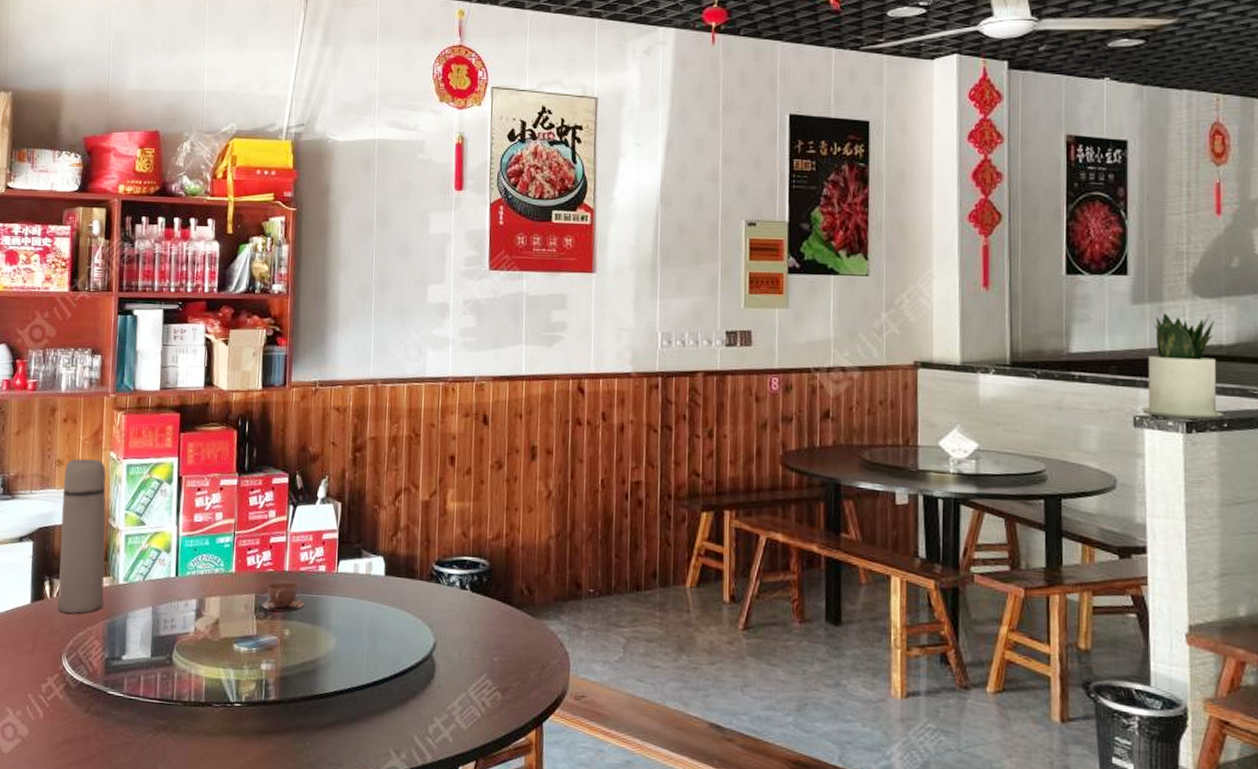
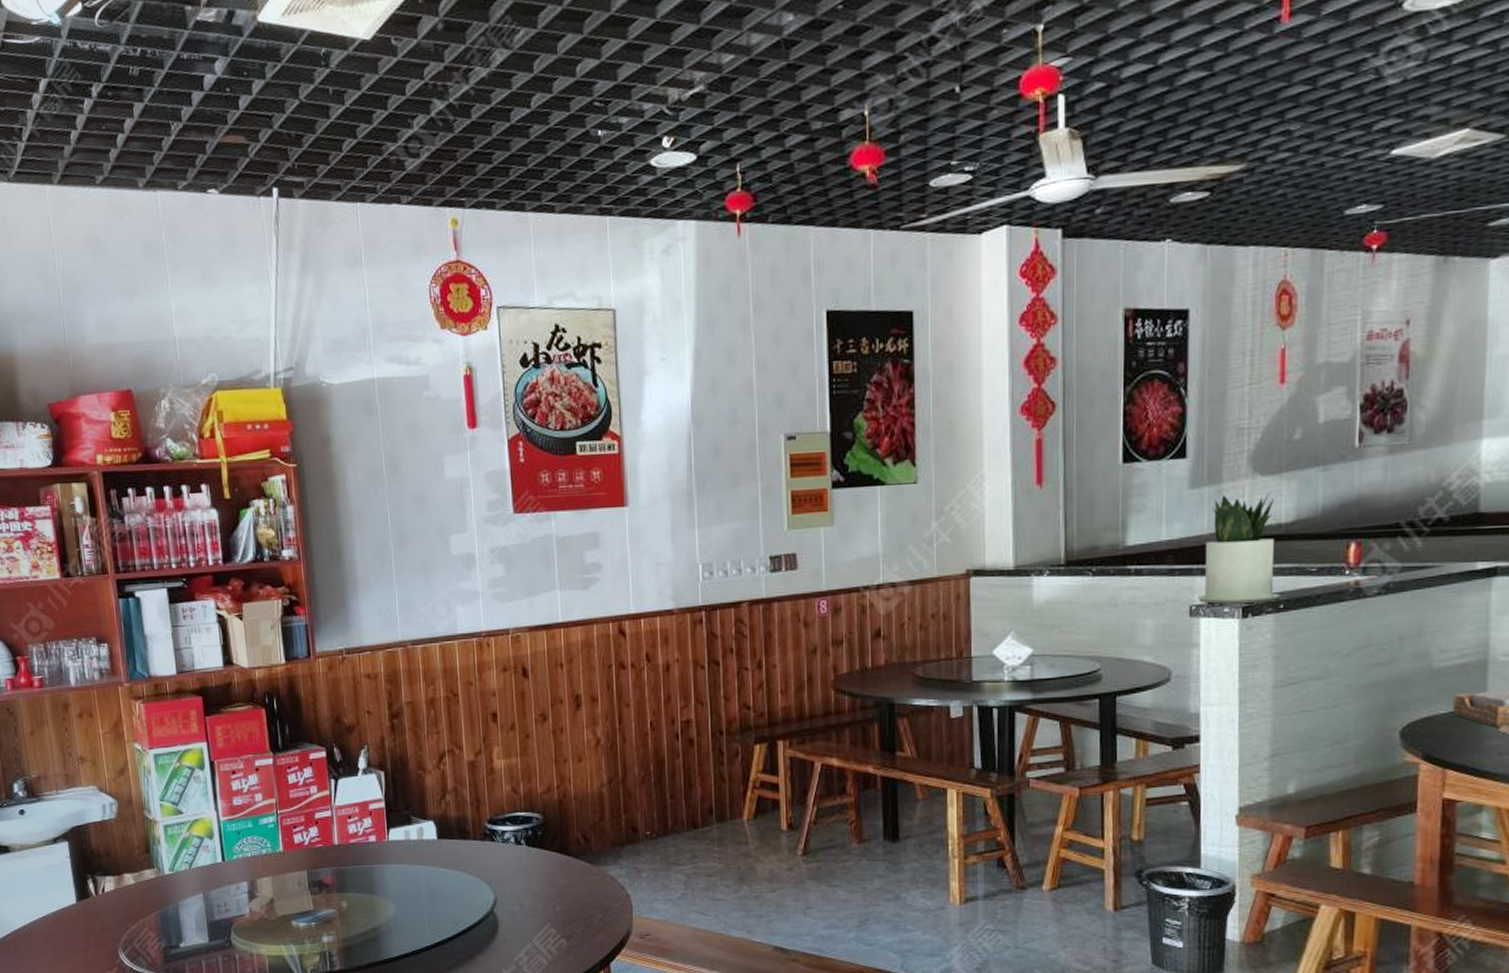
thermos: present [57,459,106,614] -> none [89,753,152,909]
teacup: present [261,580,304,612] -> none [315,854,358,886]

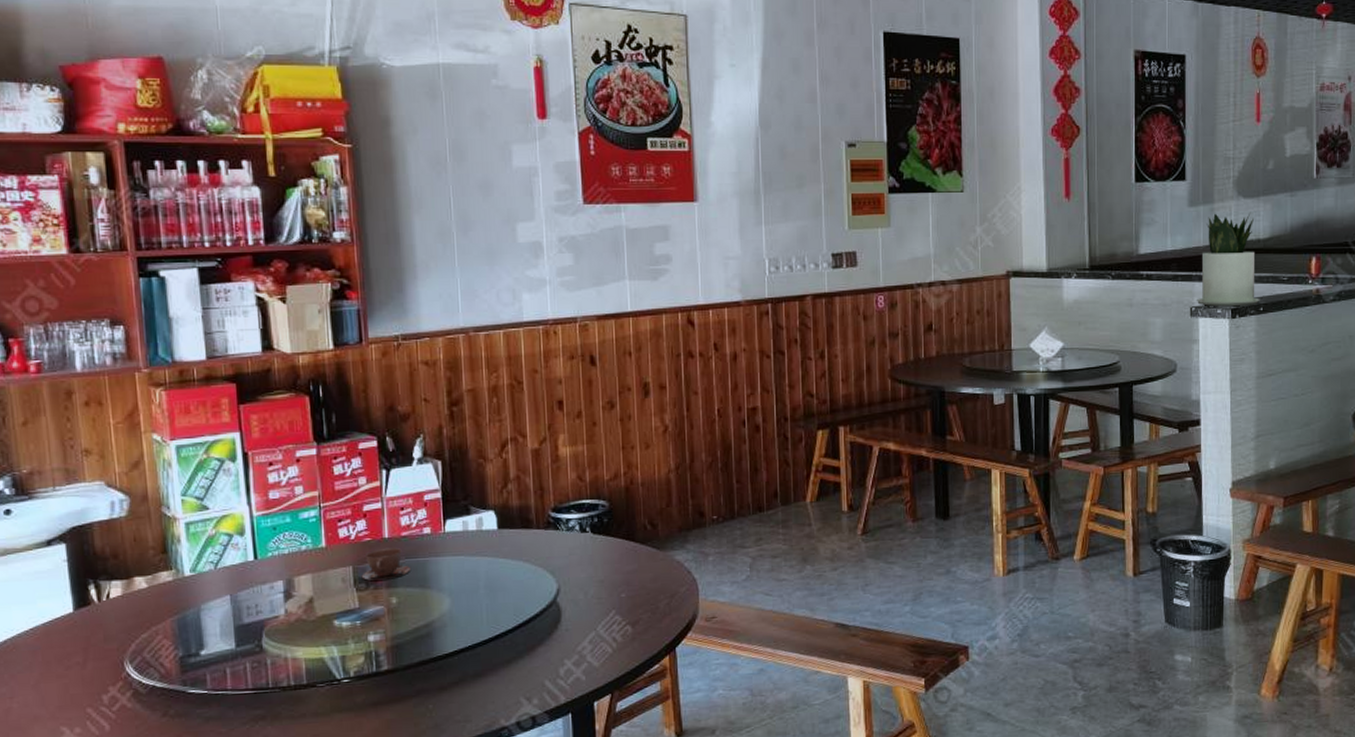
teacup: none [315,854,358,886] -> present [361,547,410,581]

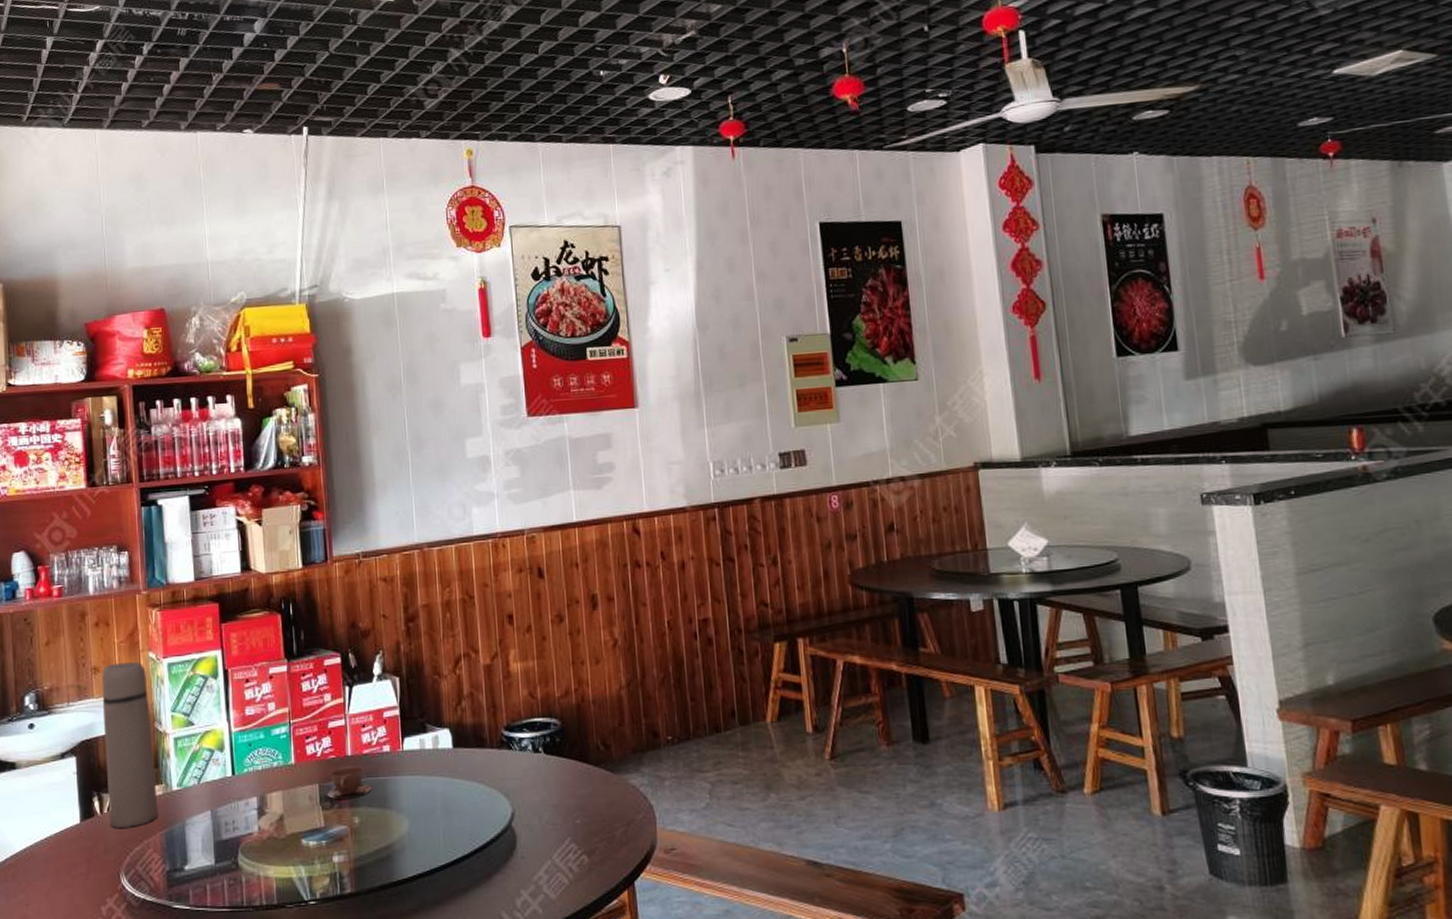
thermos: none [95,444,168,617] -> present [102,662,158,829]
planter: present [1196,212,1260,307] -> none [1206,382,1290,493]

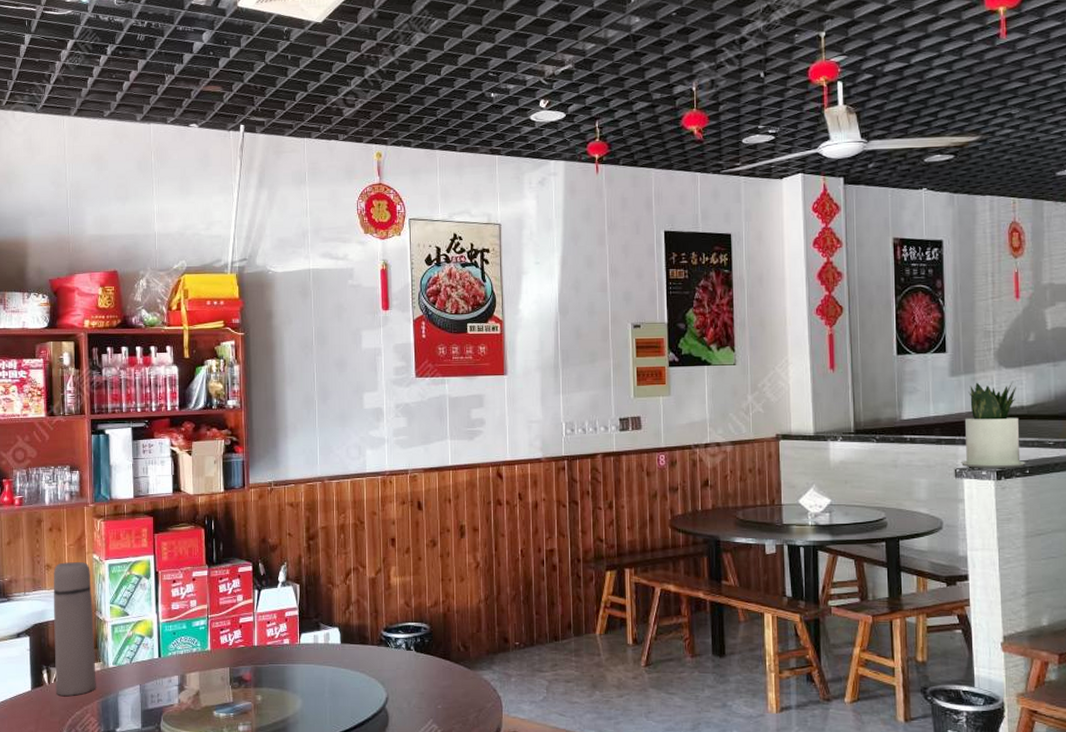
teacup: present [326,765,371,800] -> none [235,654,272,681]
planter: none [1206,382,1290,493] -> present [960,381,1026,469]

